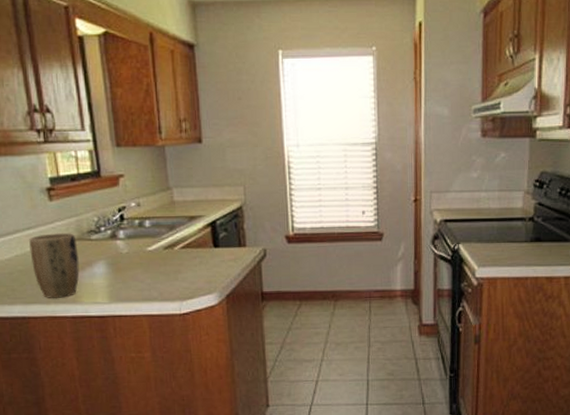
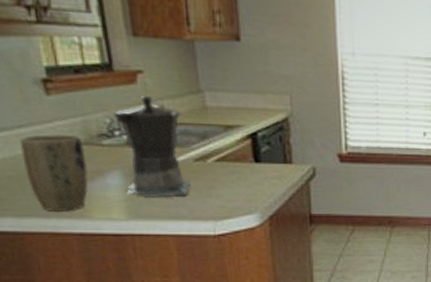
coffee maker: none [100,196,161,283] -> present [113,96,190,198]

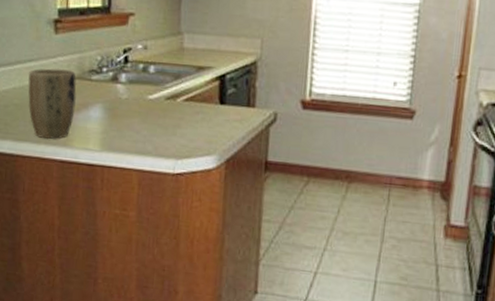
coffee maker: present [113,96,190,198] -> none [104,36,161,133]

